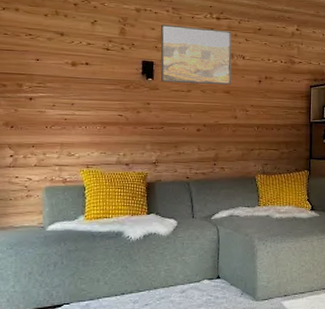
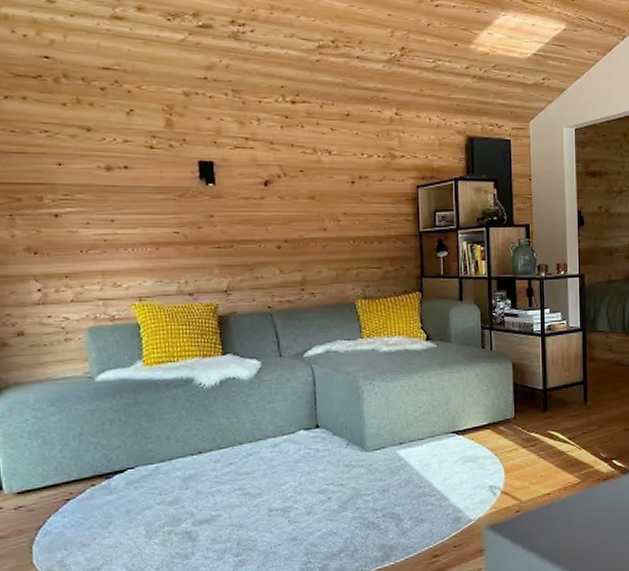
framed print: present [160,24,232,85] -> none [220,112,317,188]

